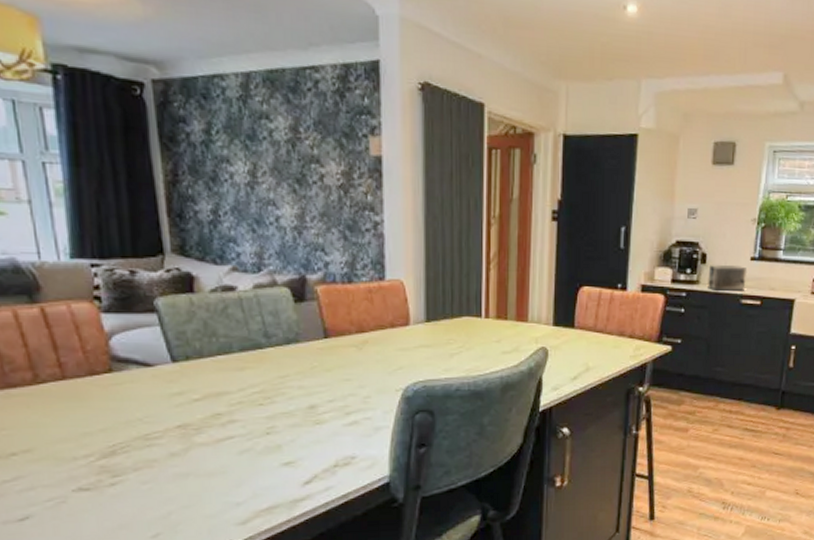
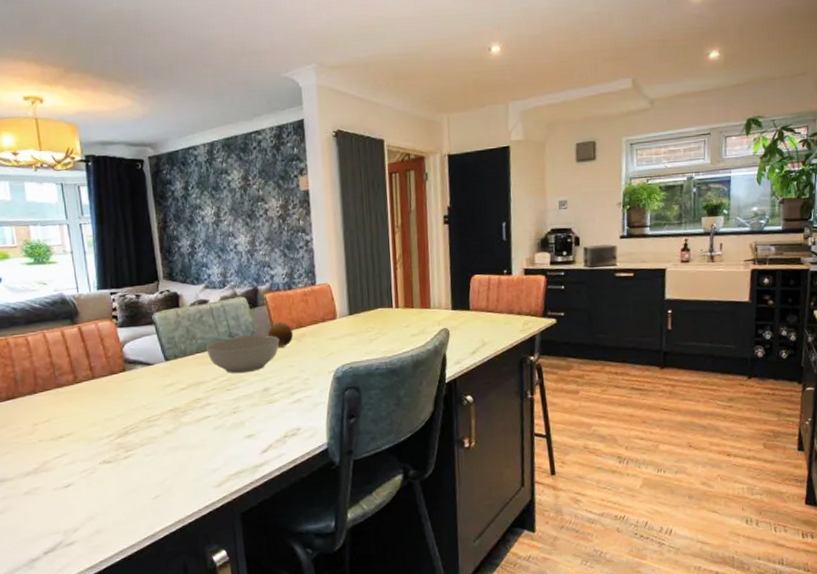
bowl: none [230,337,333,385] -> present [205,335,279,374]
fruit: none [317,323,352,356] -> present [268,322,294,348]

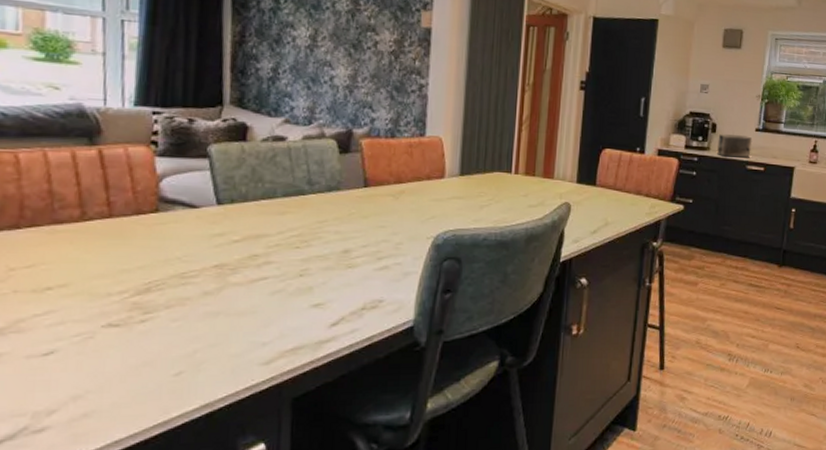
bowl: present [205,335,279,374] -> none [274,185,371,230]
fruit: present [268,322,294,348] -> none [358,174,390,204]

